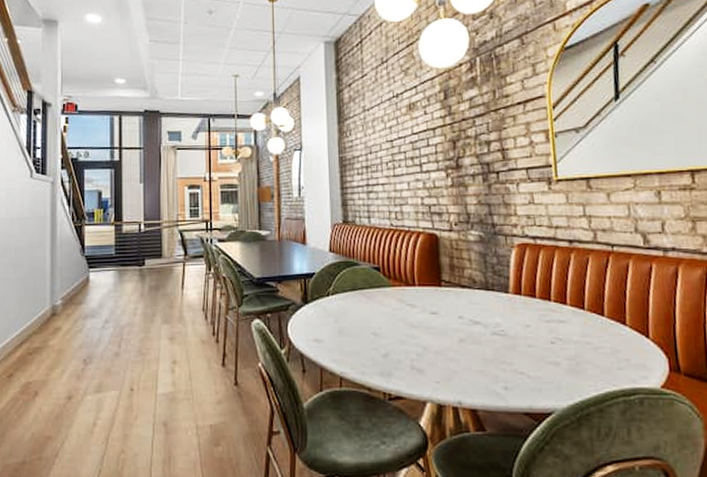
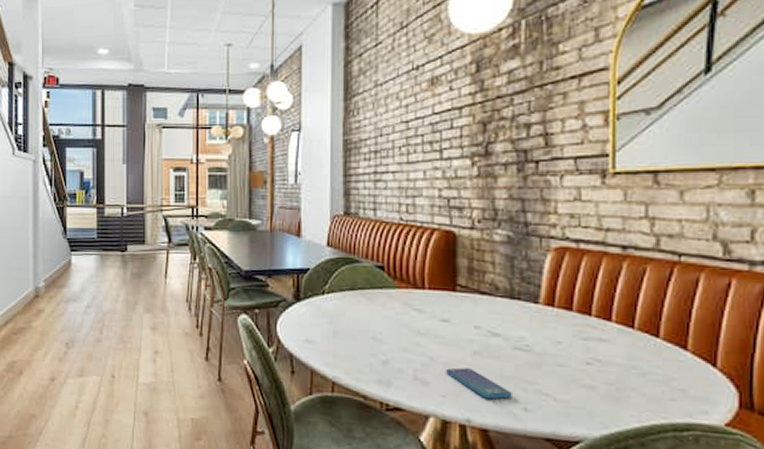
smartphone: none [438,355,494,381] -> present [446,367,512,399]

